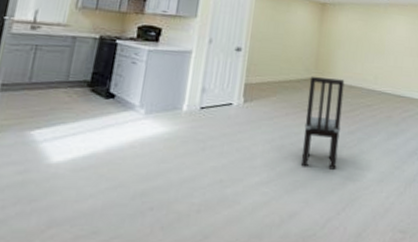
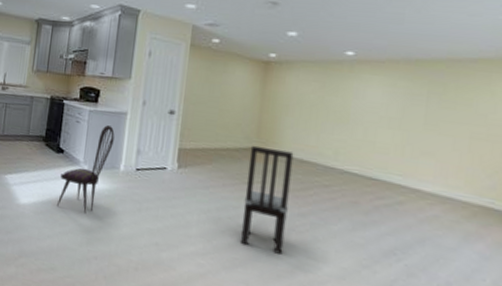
dining chair: none [102,65,178,162] -> present [56,125,115,213]

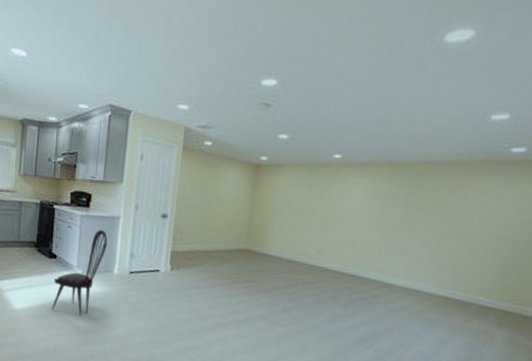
dining chair: present [239,145,294,255] -> none [228,246,281,346]

